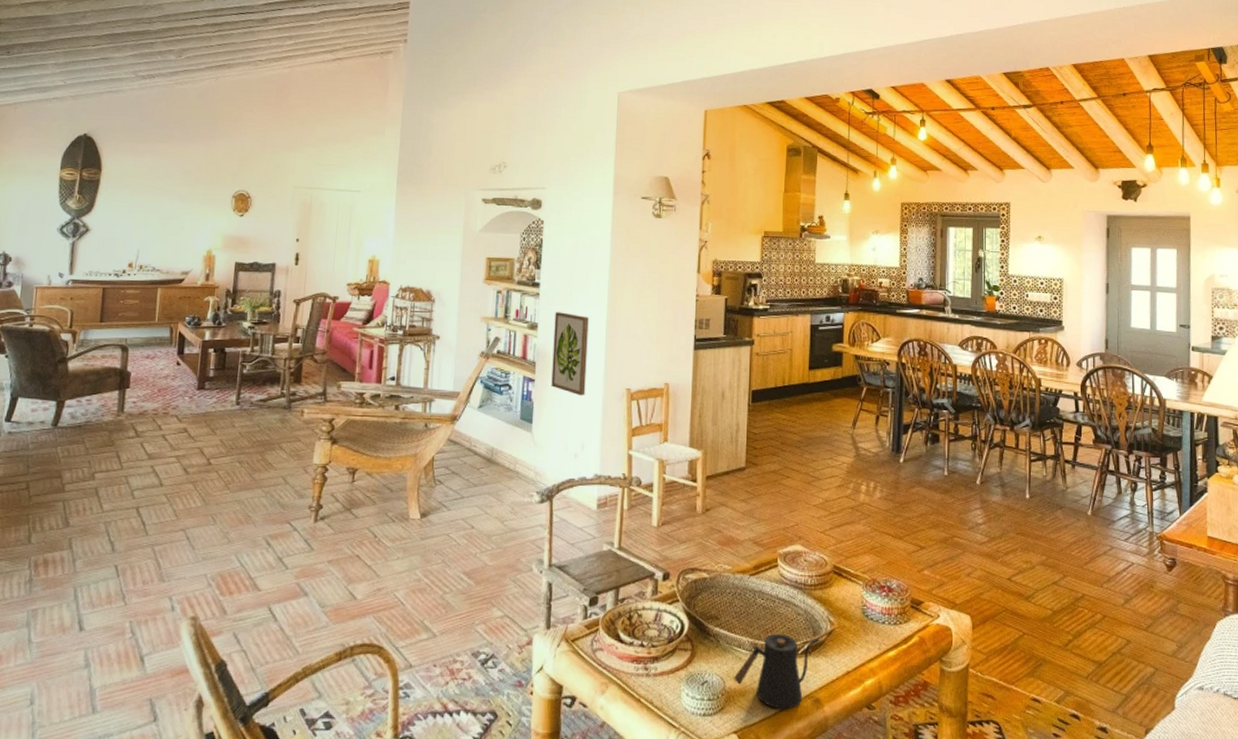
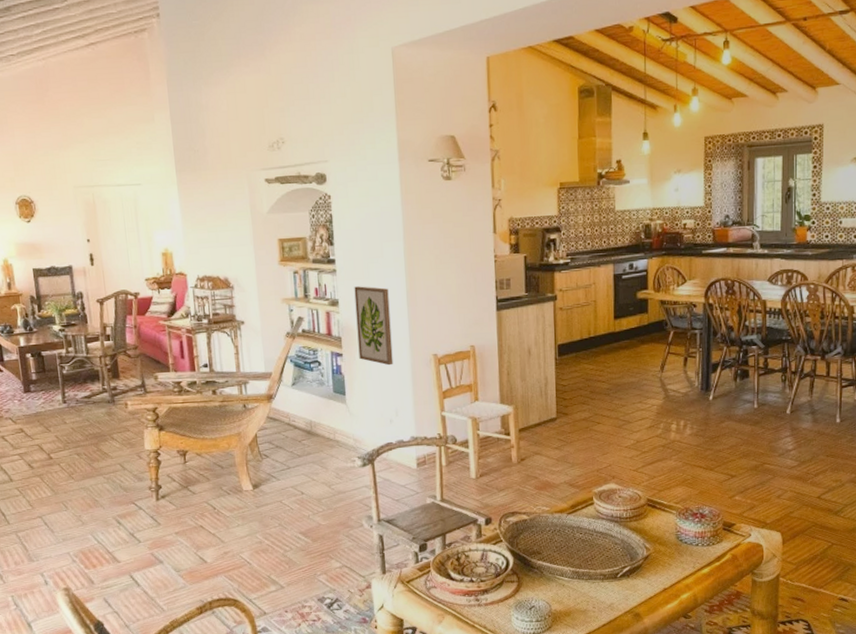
kettle: present [734,634,820,710] -> none [559,562,638,625]

